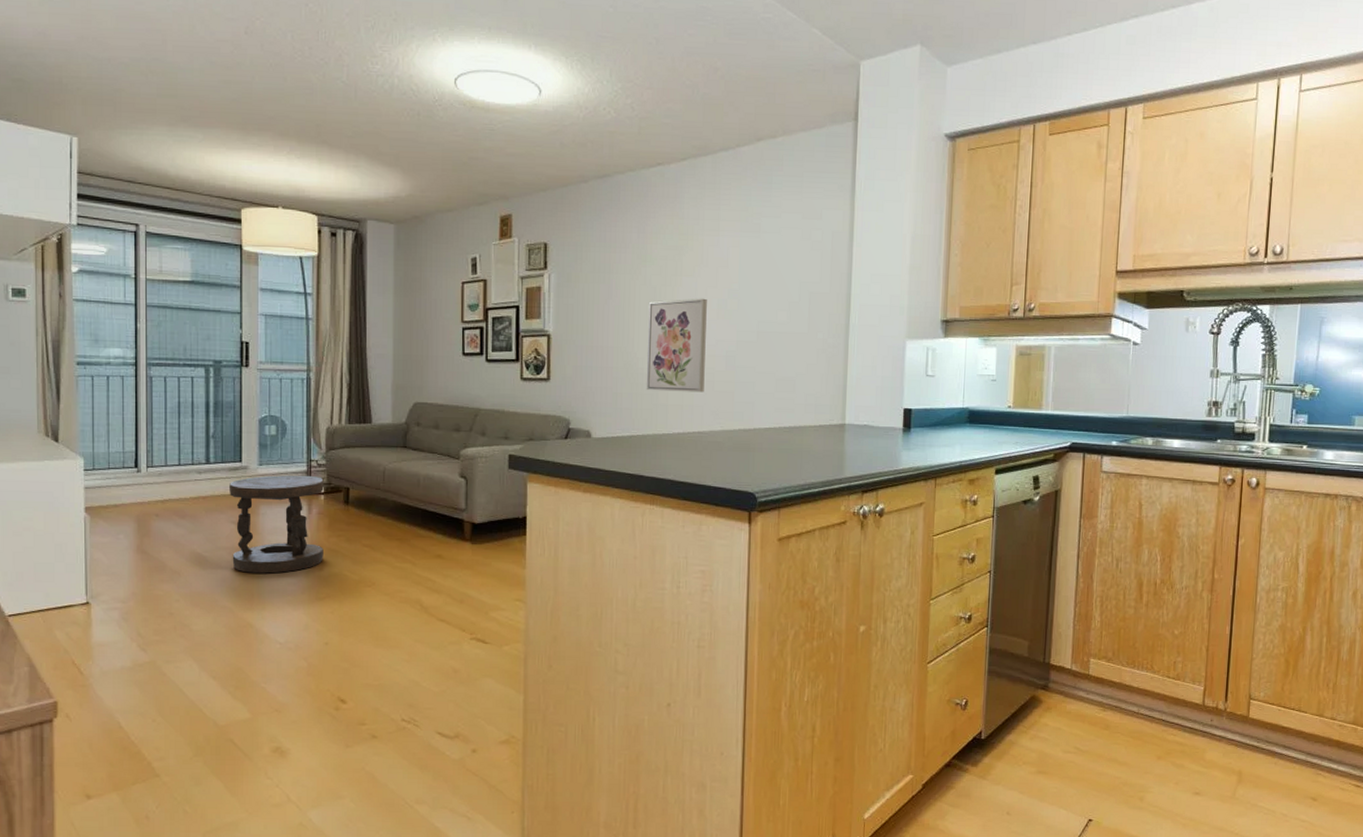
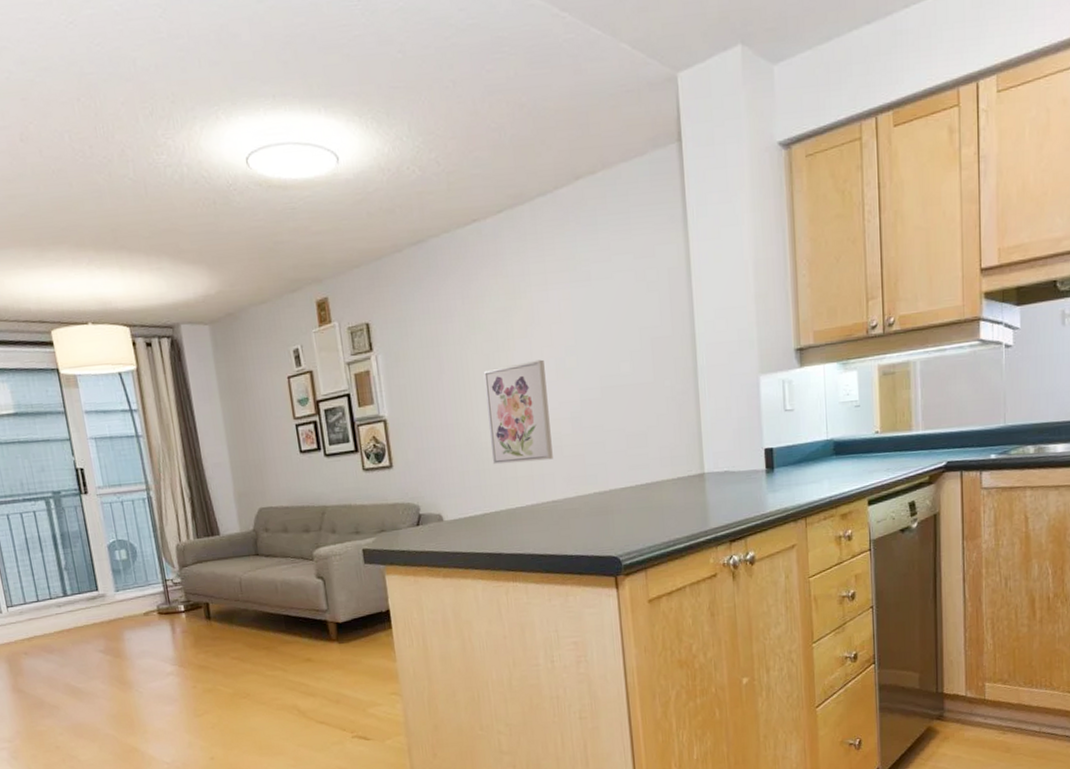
stool: present [230,475,324,574] -> none [90,595,195,699]

